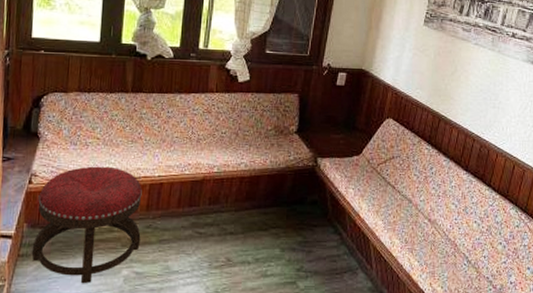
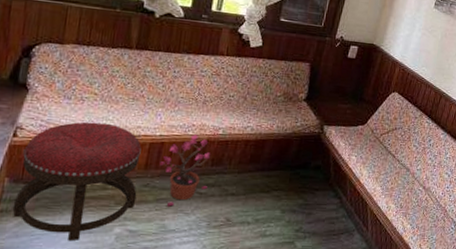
potted plant: none [160,174,208,248] -> present [159,134,211,207]

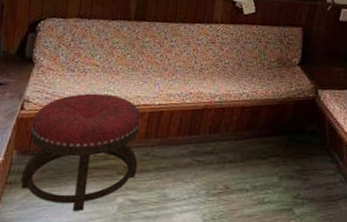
potted plant: present [159,134,211,207] -> none [159,102,209,175]

